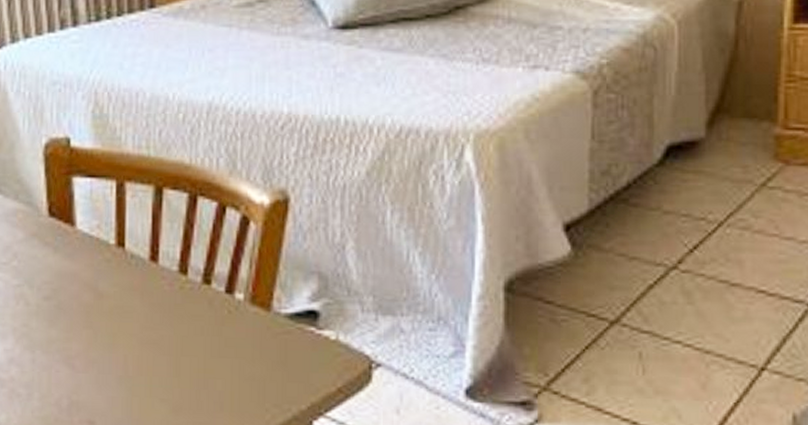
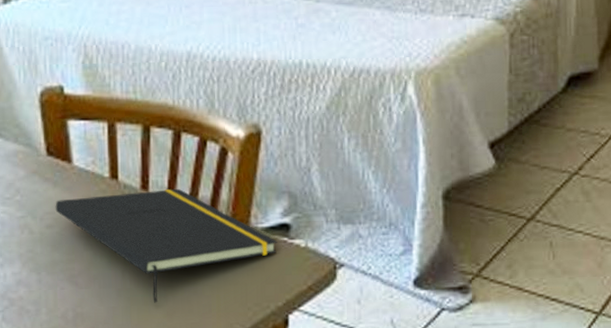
notepad: none [54,261,303,396] -> present [55,188,278,303]

